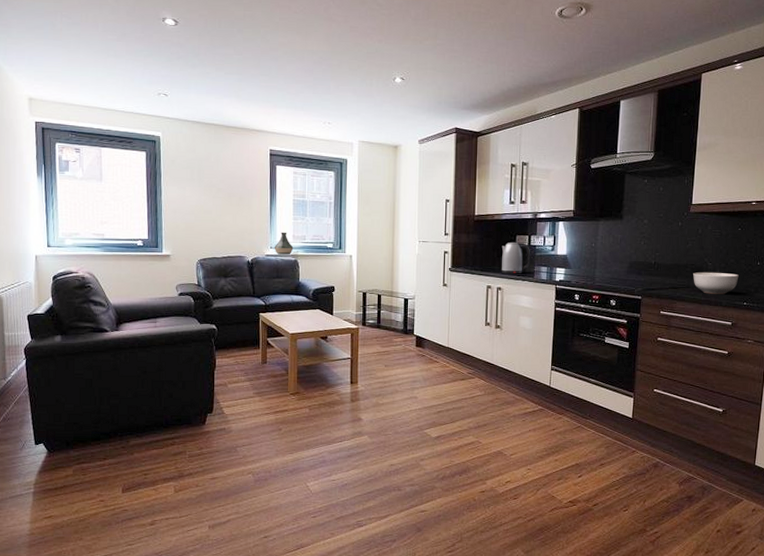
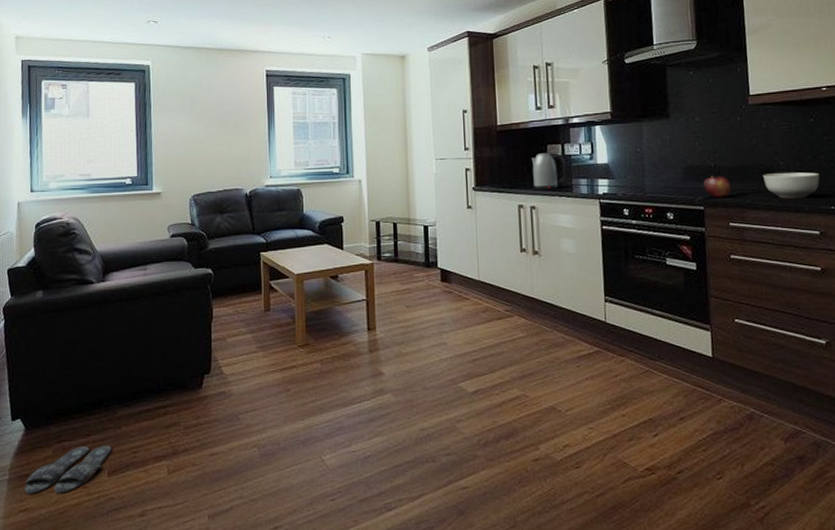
slippers: none [48,468,126,505] -> present [25,446,112,494]
vase: present [274,232,294,255] -> none [274,158,296,184]
fruit: none [643,271,667,291] -> present [702,175,732,199]

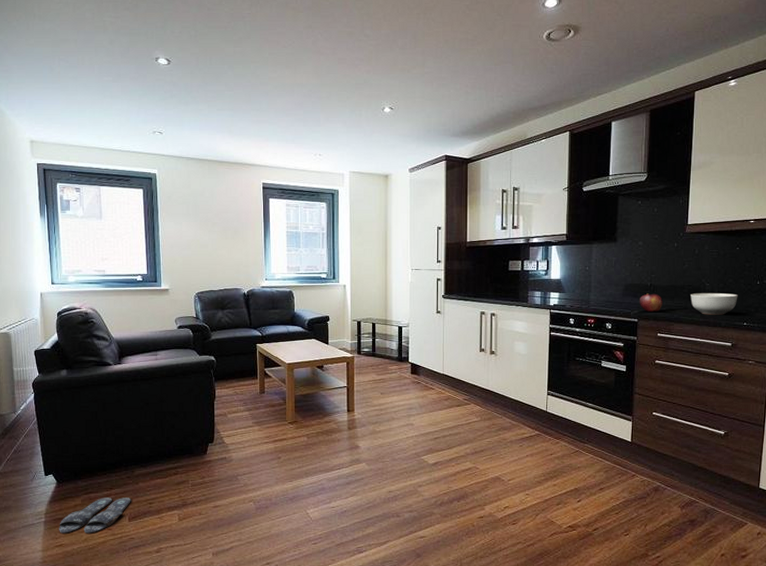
kettle: present [531,152,567,190] -> none [494,267,524,299]

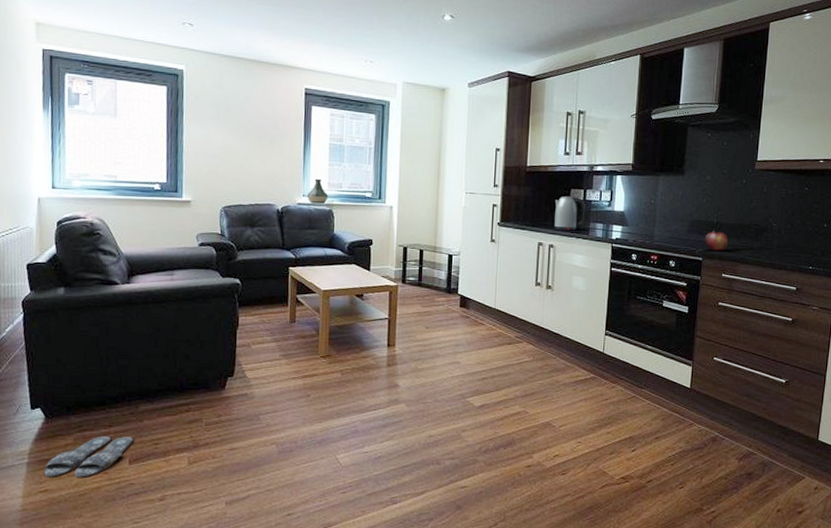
vase: none [269,263,288,286] -> present [306,178,329,204]
kettle: none [494,267,524,299] -> present [554,195,586,231]
bowl: present [690,292,738,315] -> none [757,233,805,257]

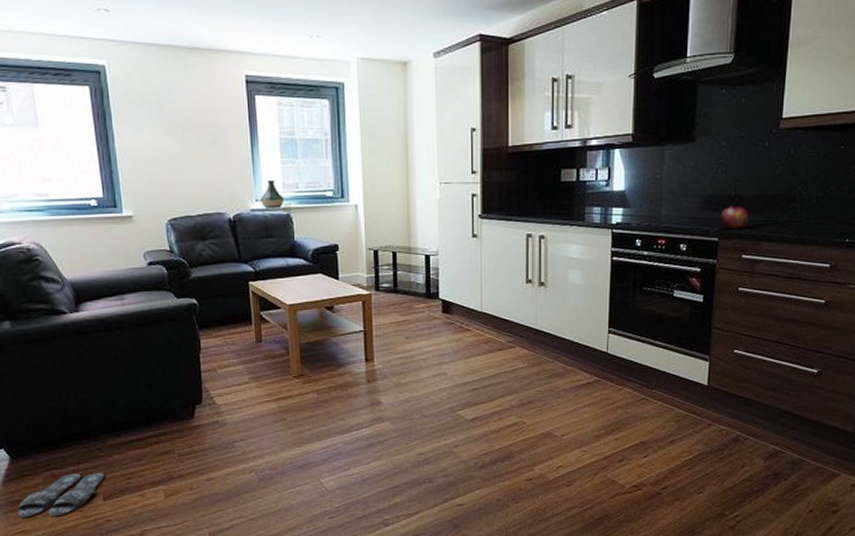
kettle: present [554,195,586,231] -> none [543,177,580,218]

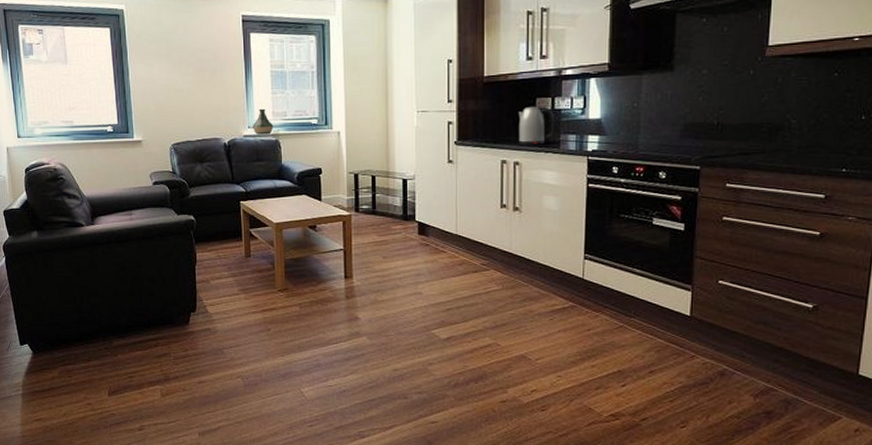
slippers: present [17,473,105,518] -> none [37,370,110,408]
kettle: none [543,177,580,218] -> present [518,106,555,145]
fruit: present [720,206,750,230] -> none [702,134,734,158]

